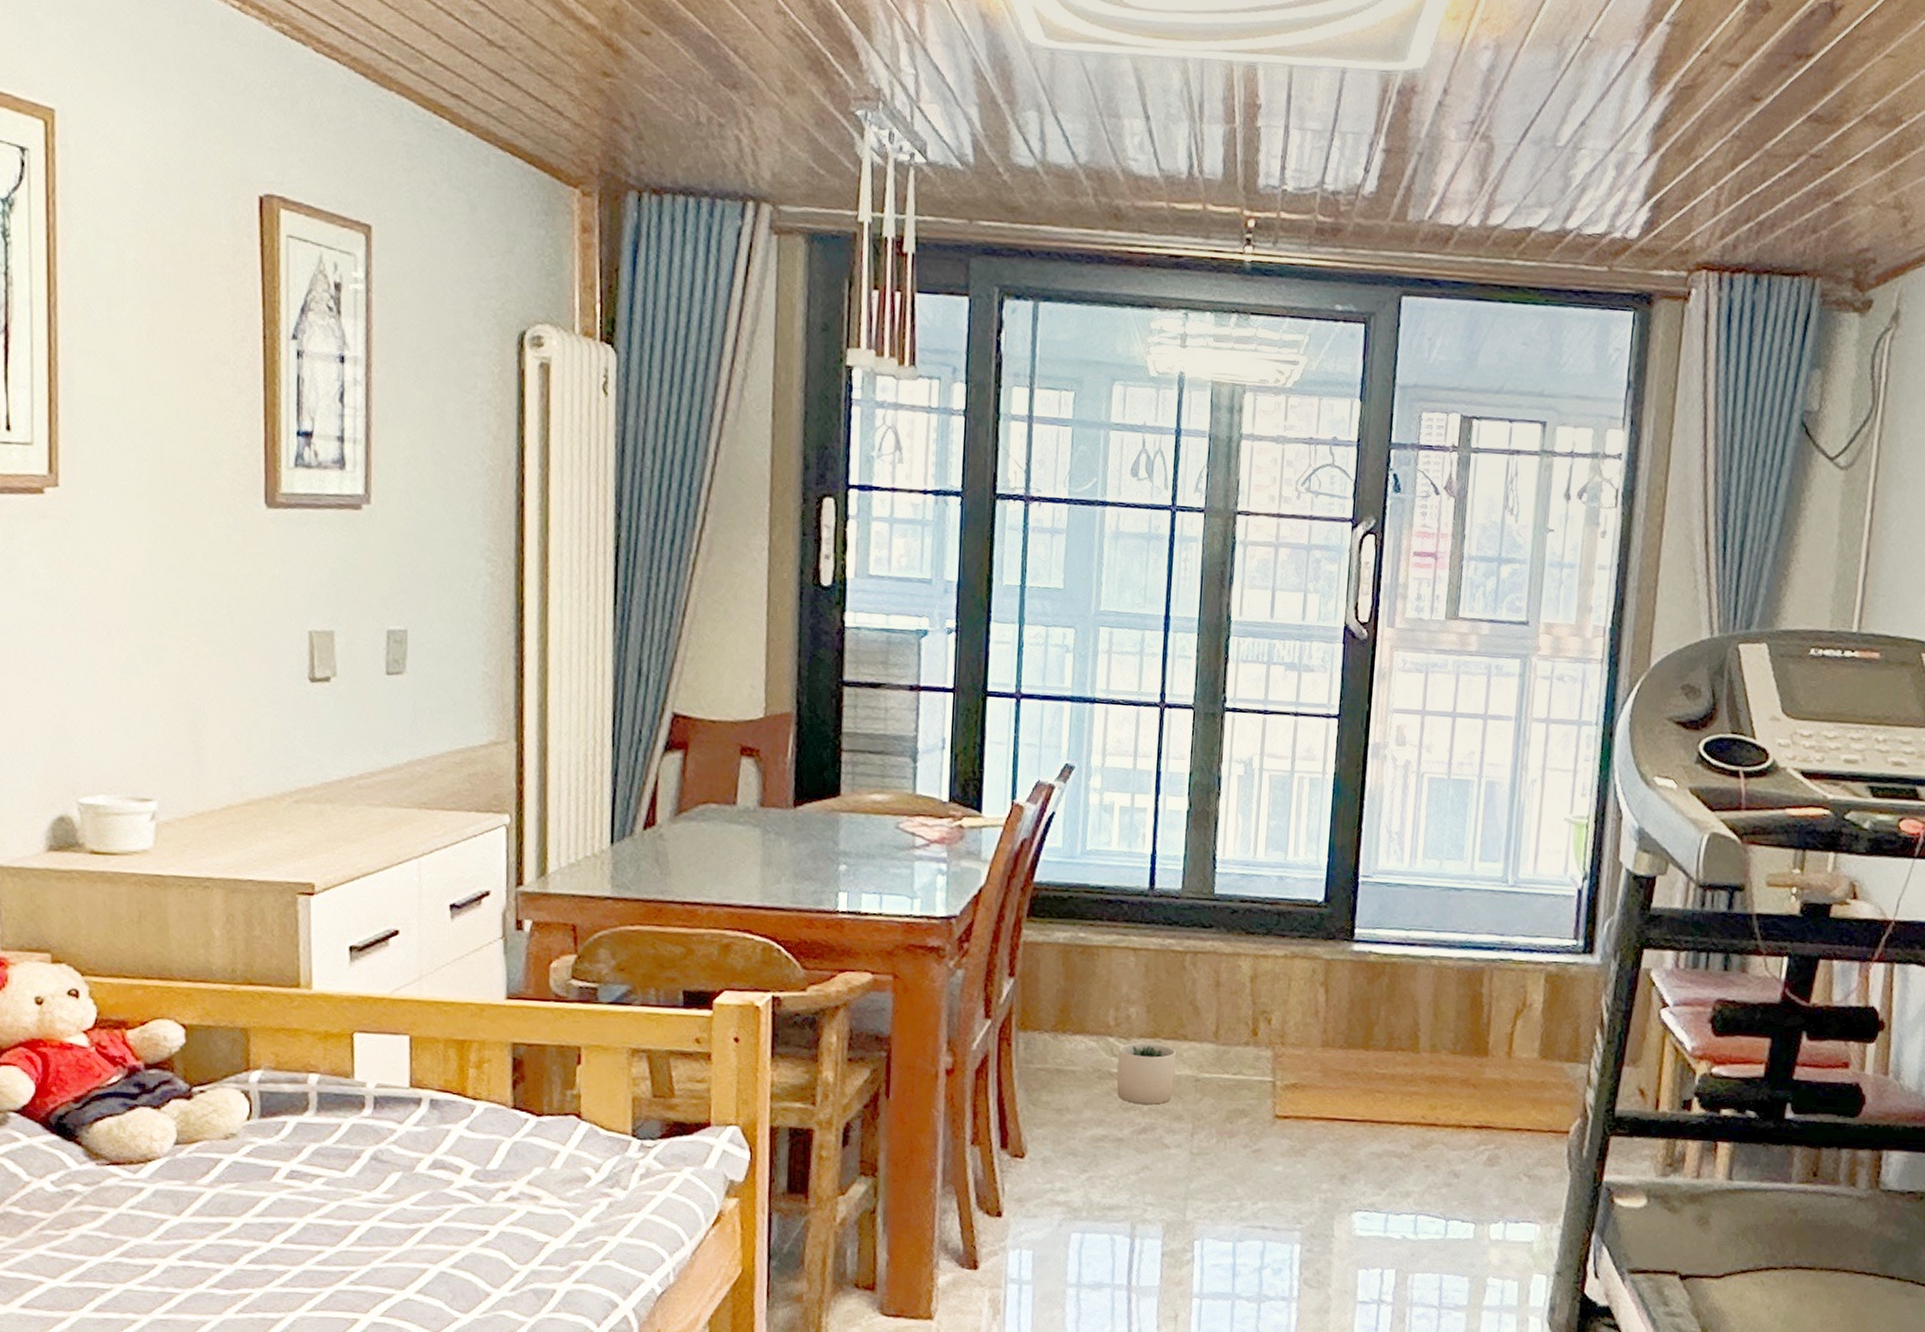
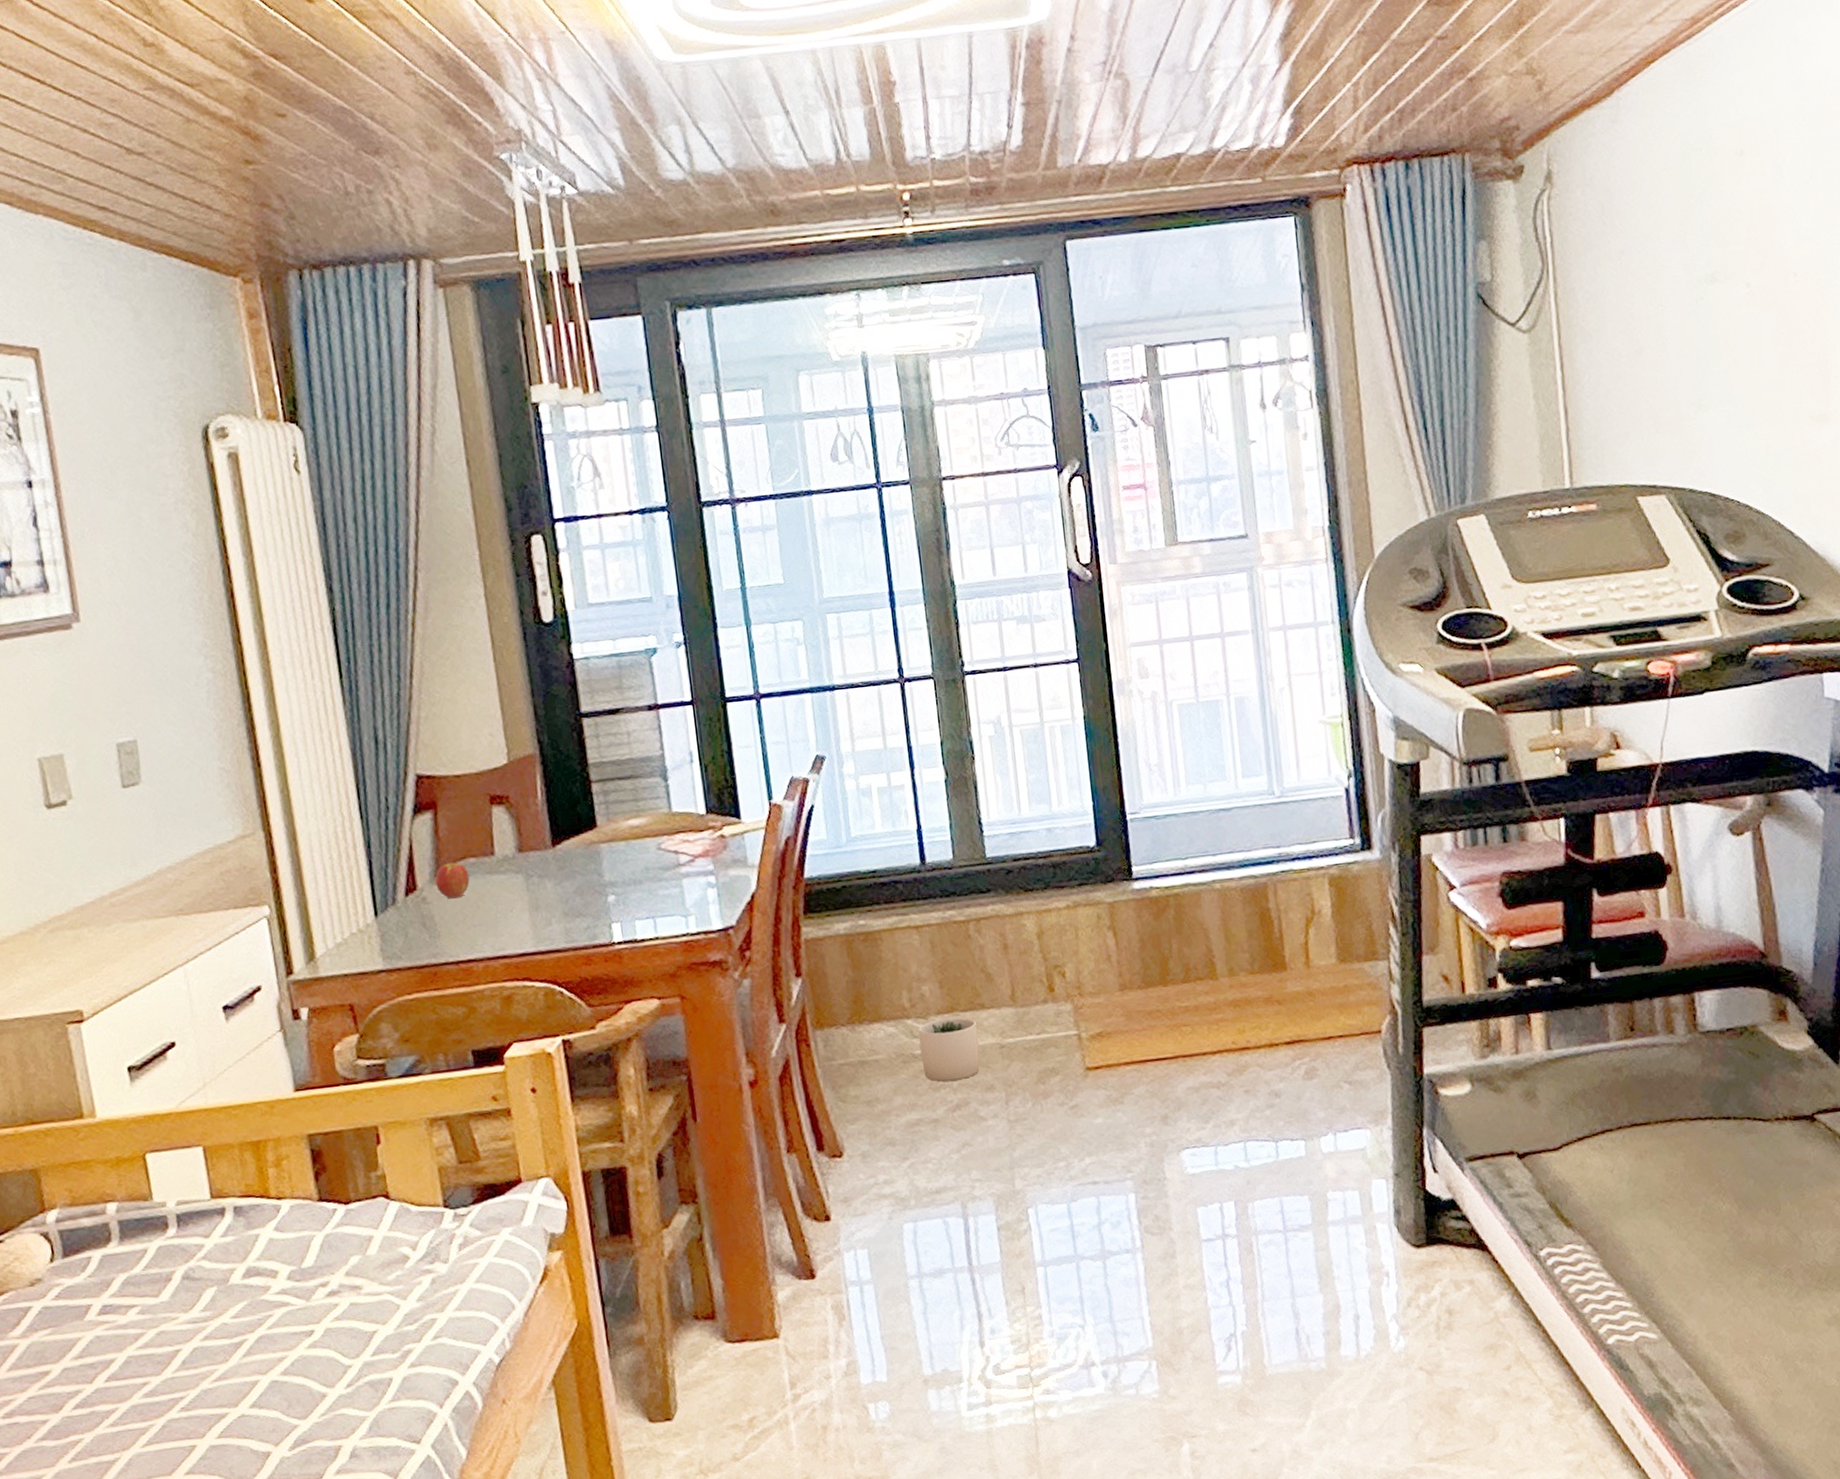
fruit: none [675,804,709,841] -> present [435,862,470,899]

